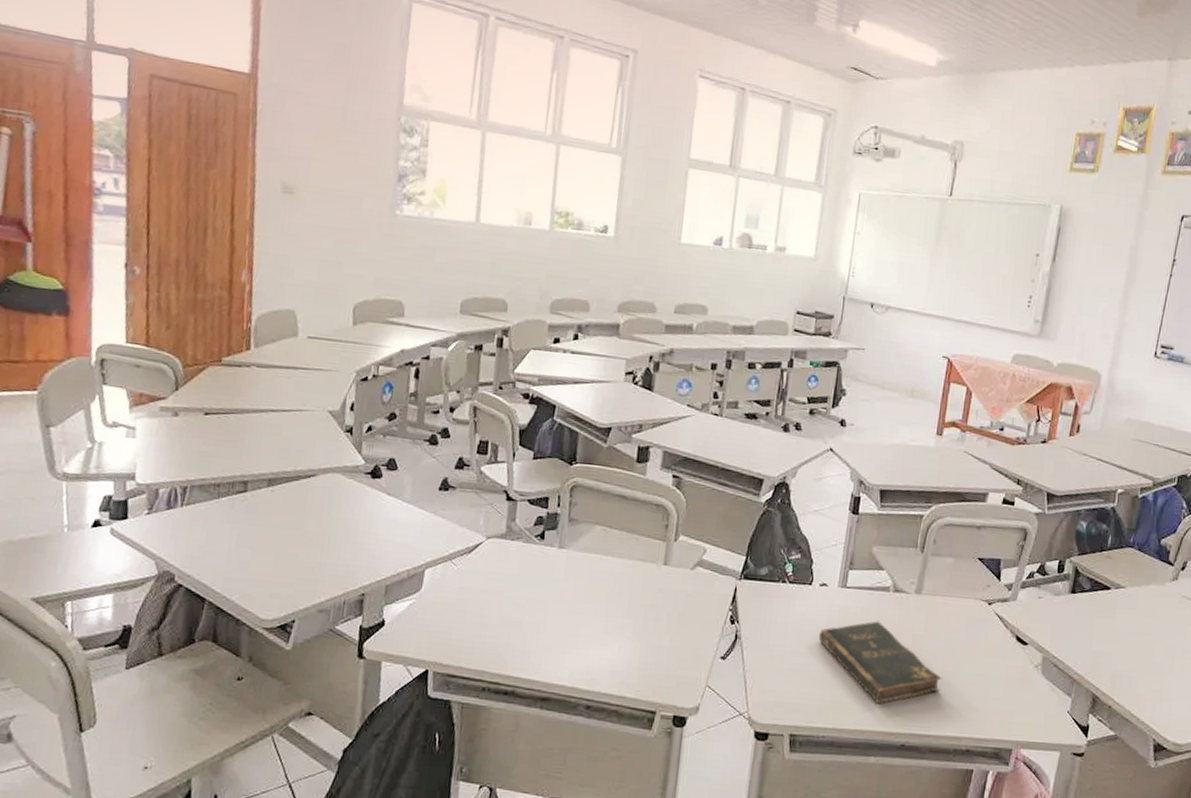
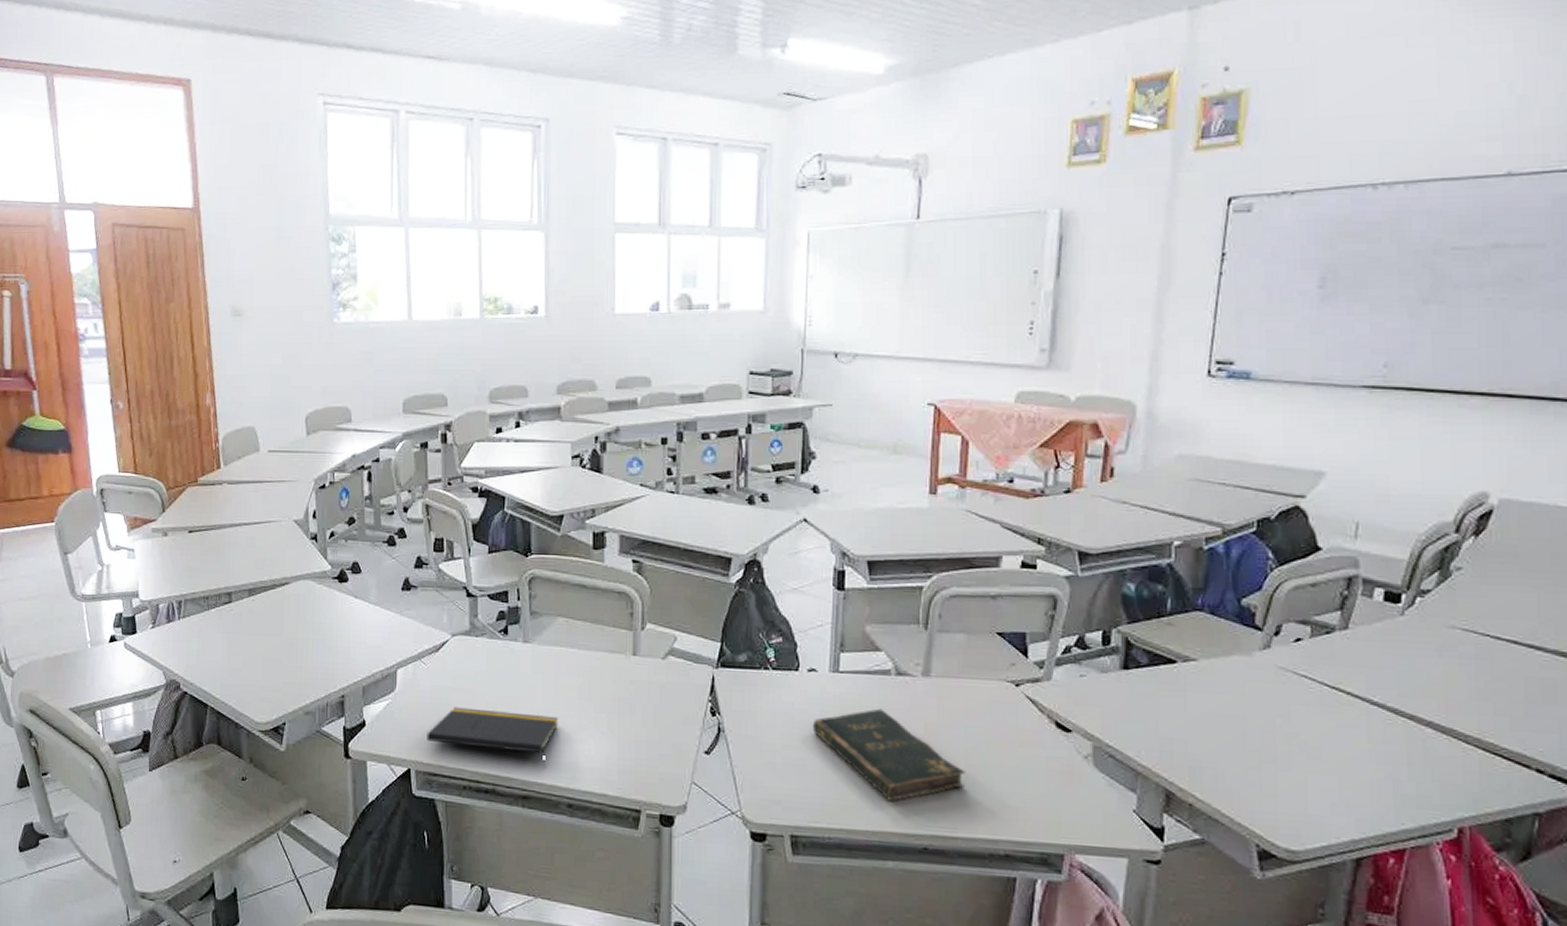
notepad: none [448,609,586,670] -> present [426,707,559,768]

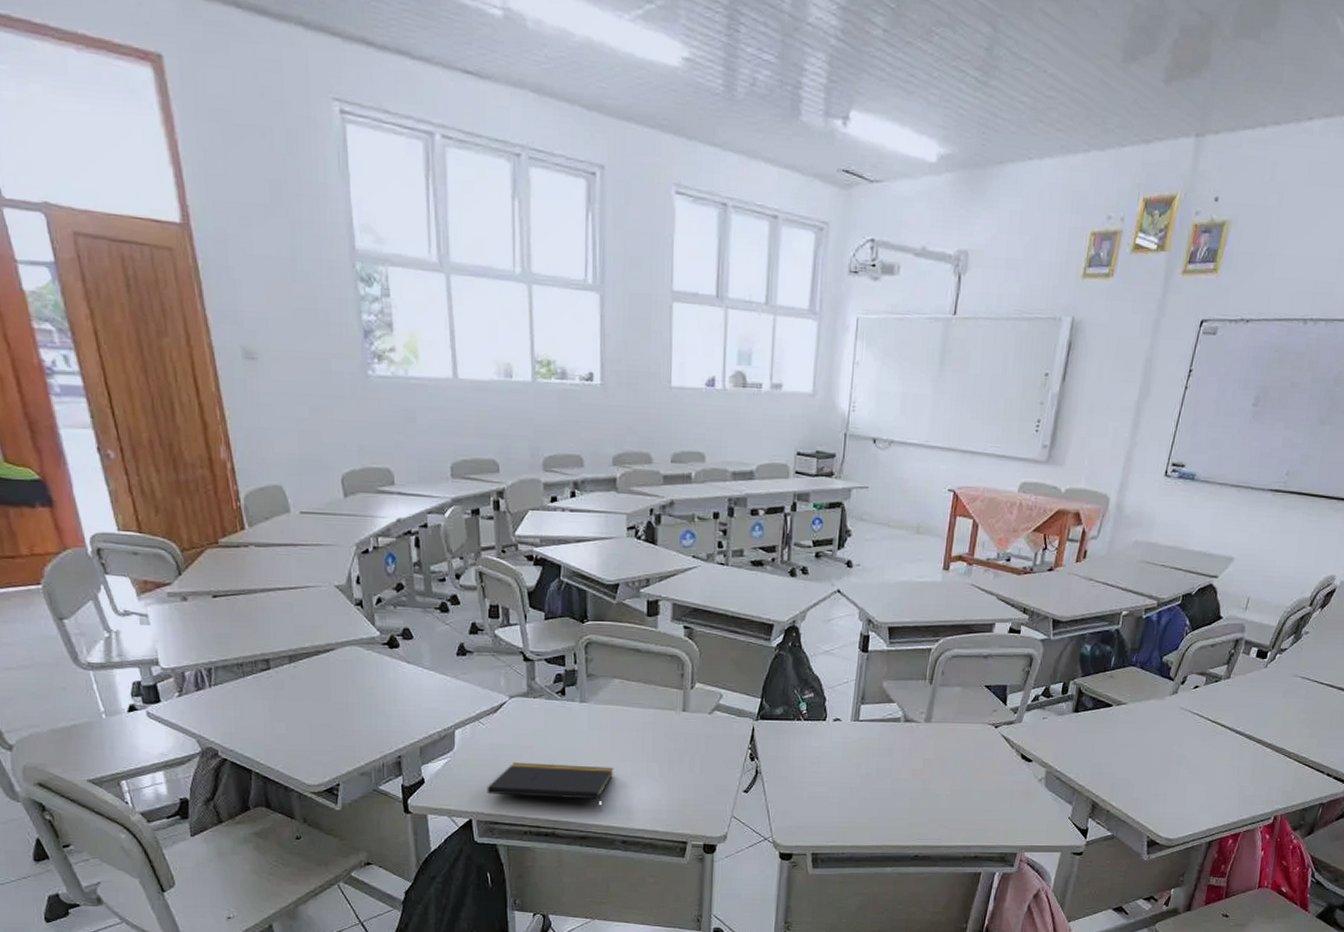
bible: present [812,708,966,802] -> none [834,749,952,822]

